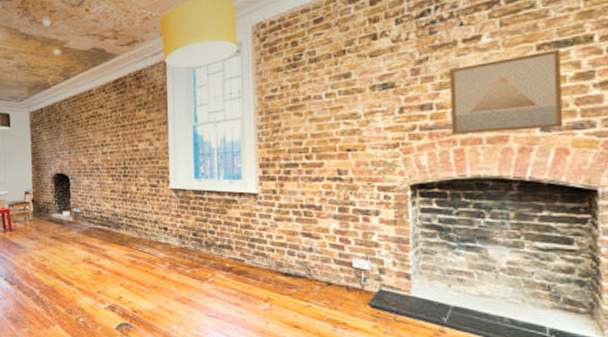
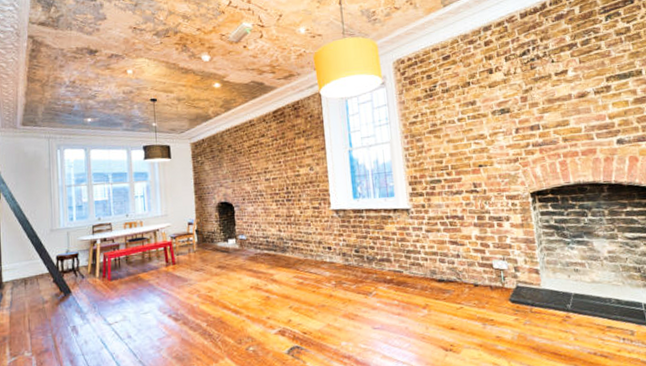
wall art: present [450,50,563,135] -> none [549,81,632,149]

